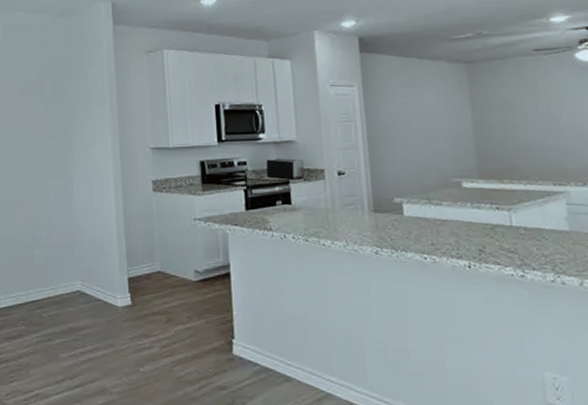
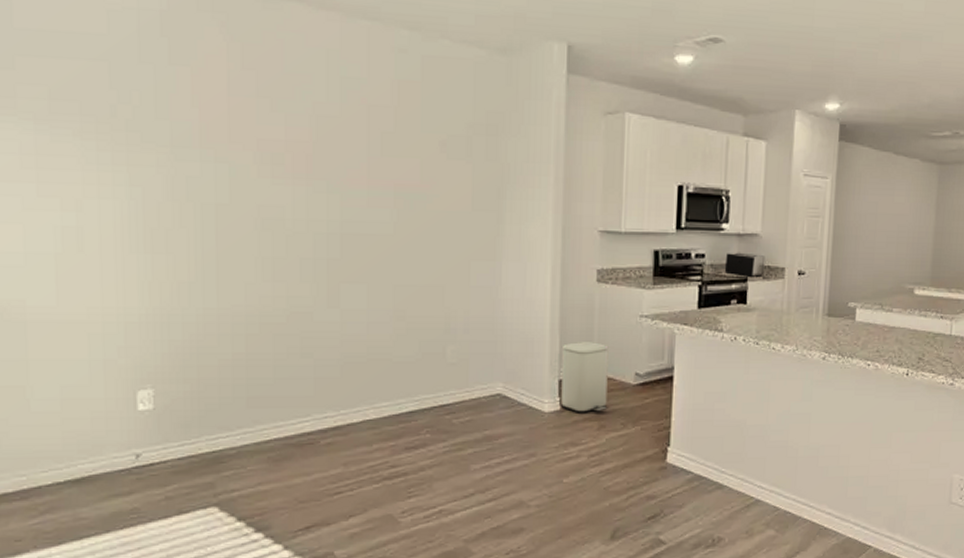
pedal bin: none [129,242,172,308] -> present [561,341,609,413]

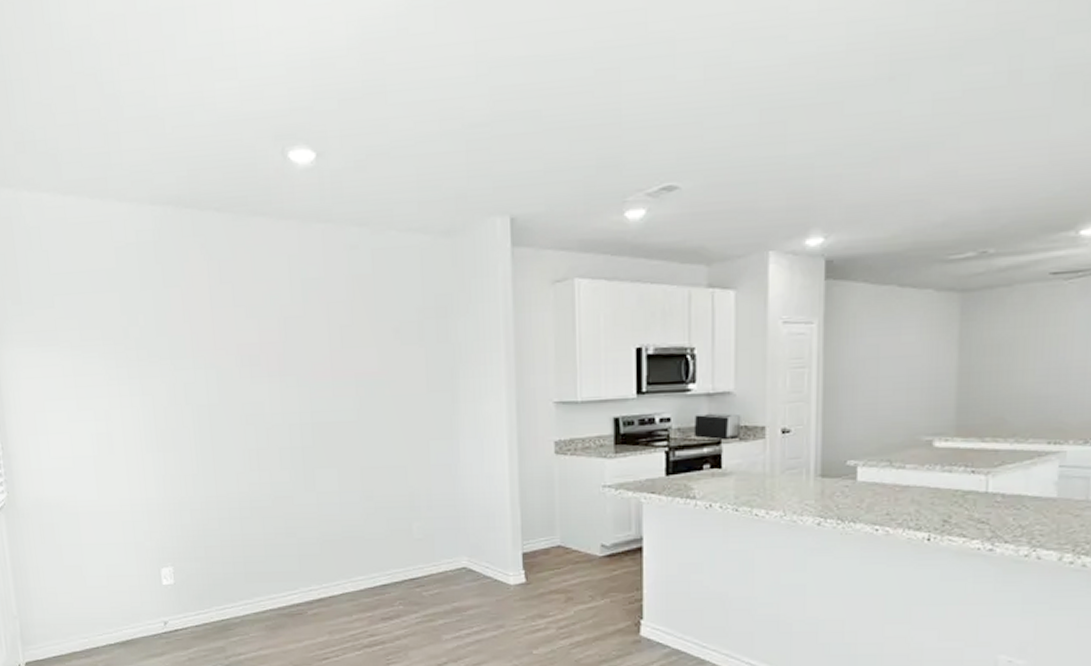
pedal bin: present [561,341,609,413] -> none [524,513,573,586]

